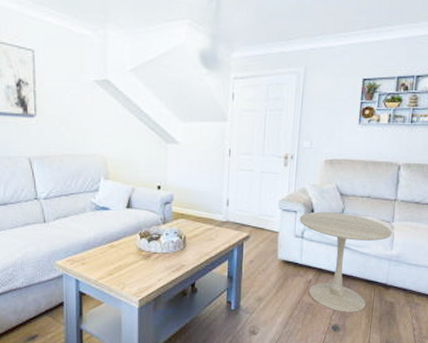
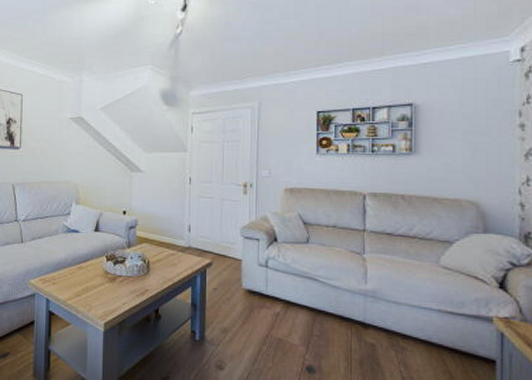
side table: present [299,211,392,312] -> none [262,240,364,353]

